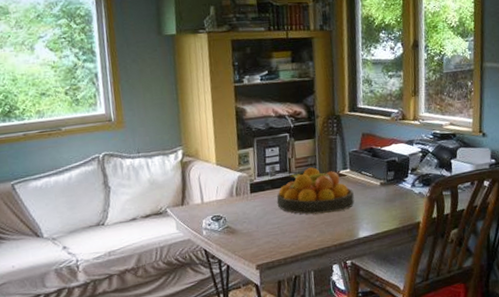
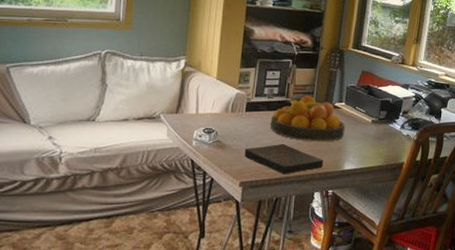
book: none [255,220,338,252] -> present [244,144,324,175]

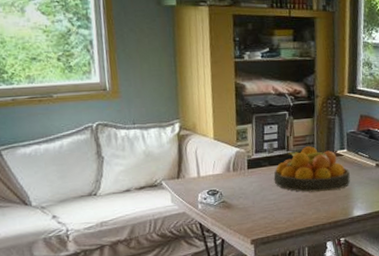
book: present [244,144,324,175] -> none [251,197,333,228]

